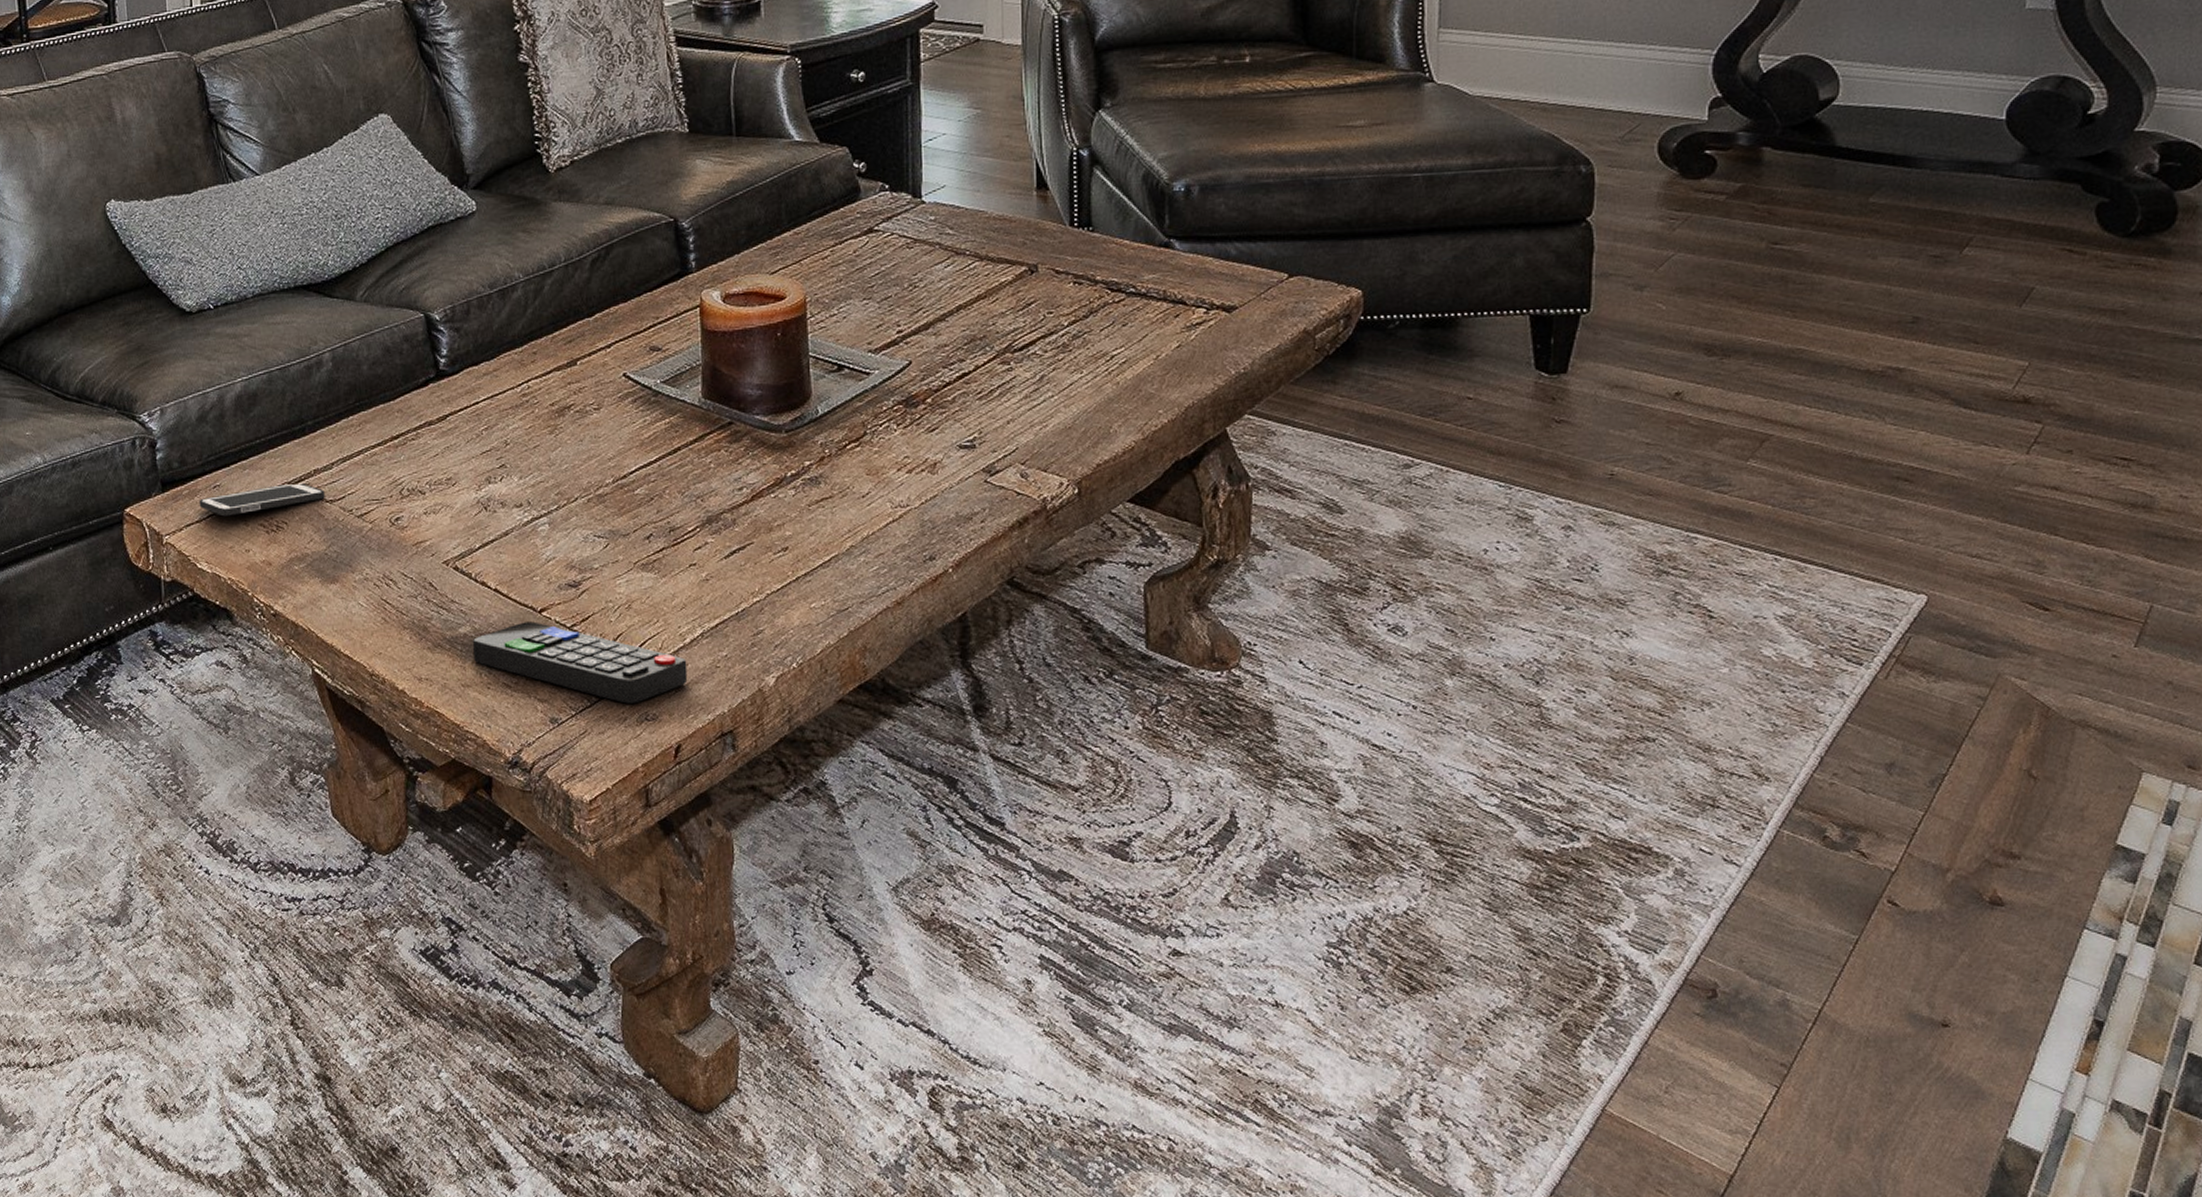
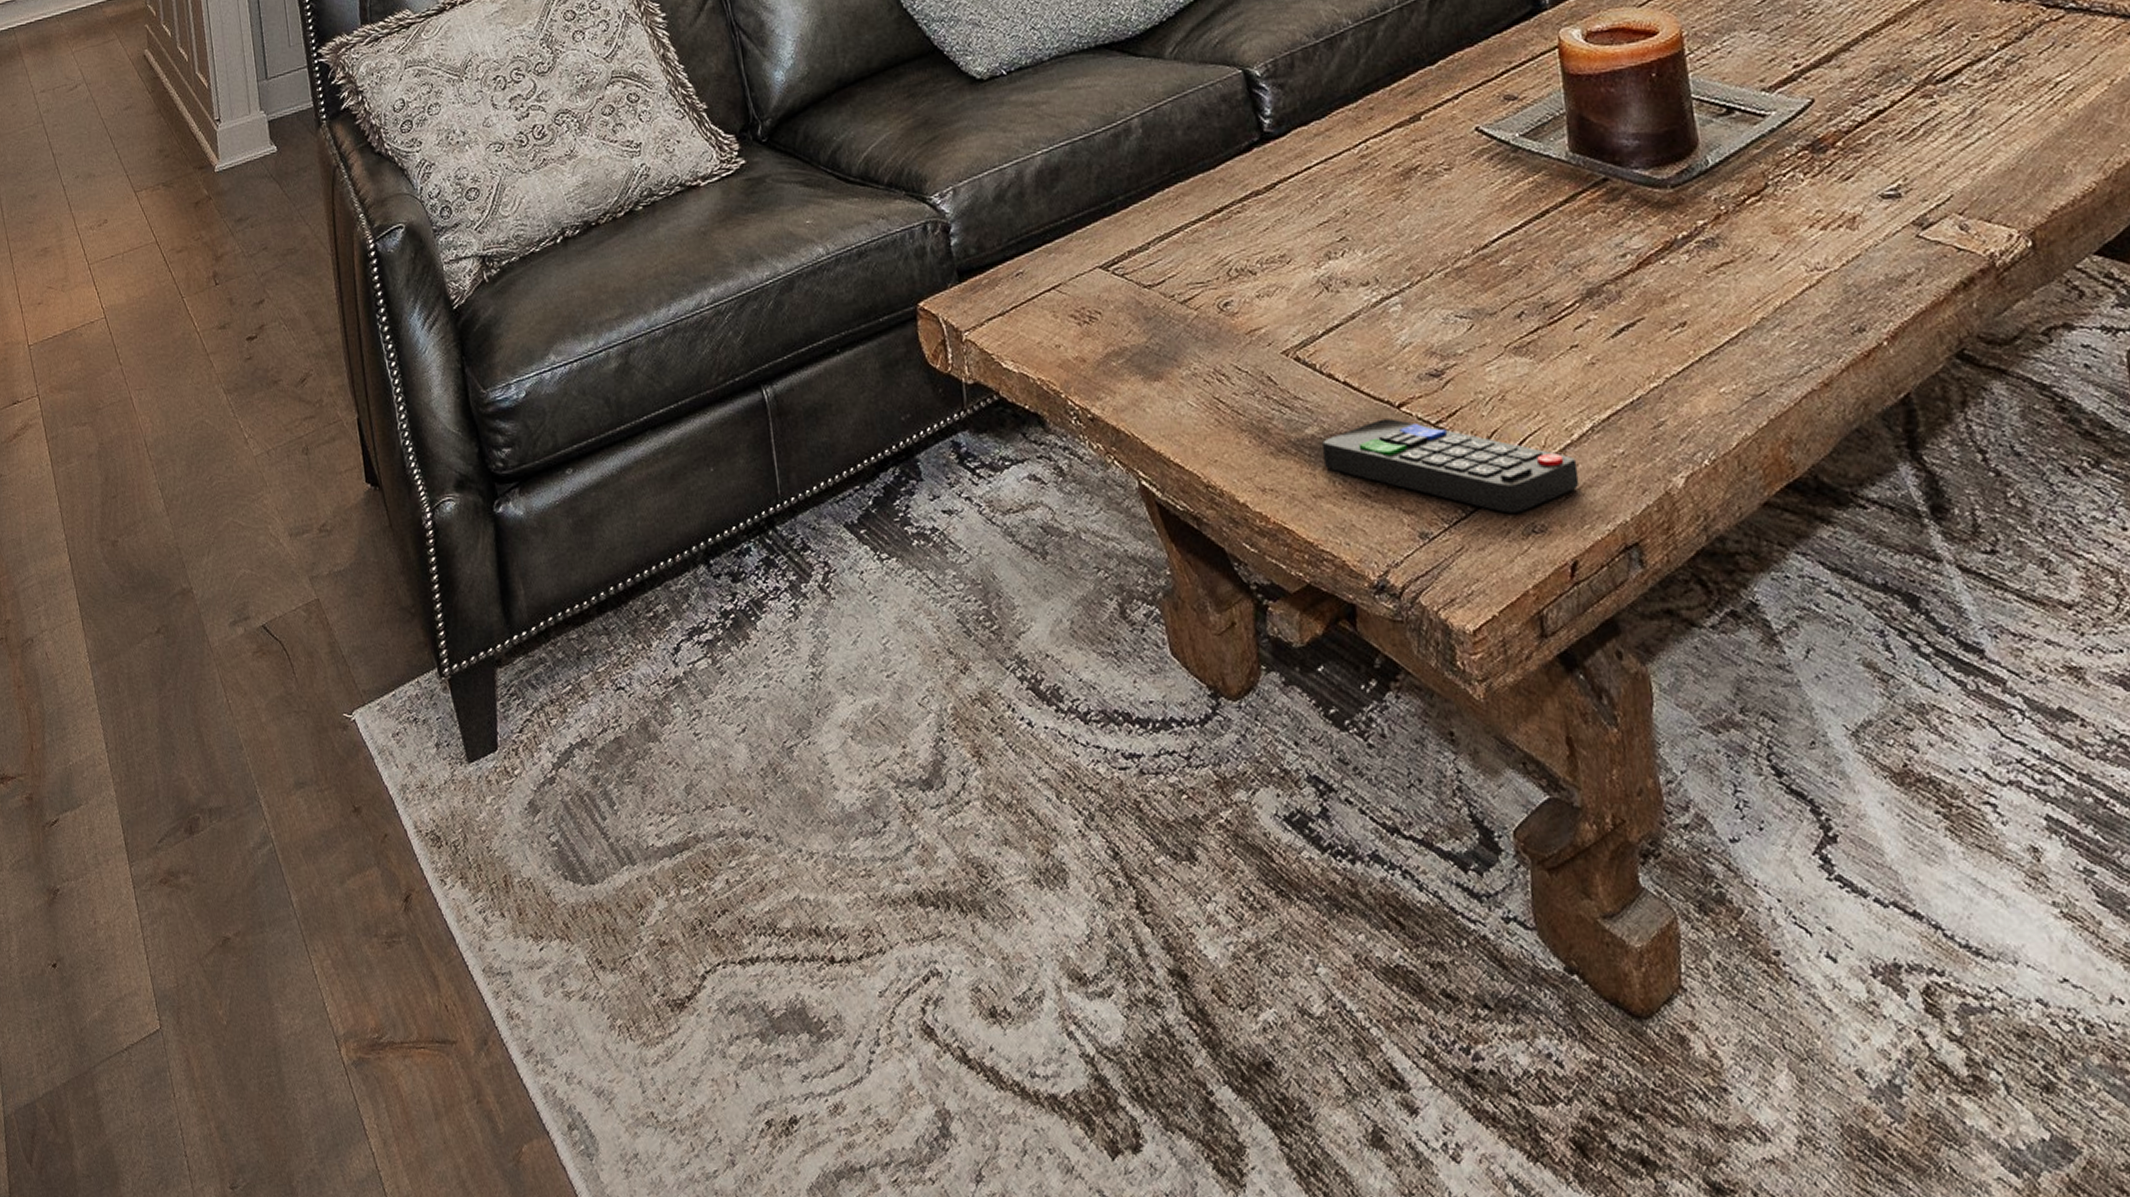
cell phone: present [199,483,325,517] -> none [1000,267,1142,308]

